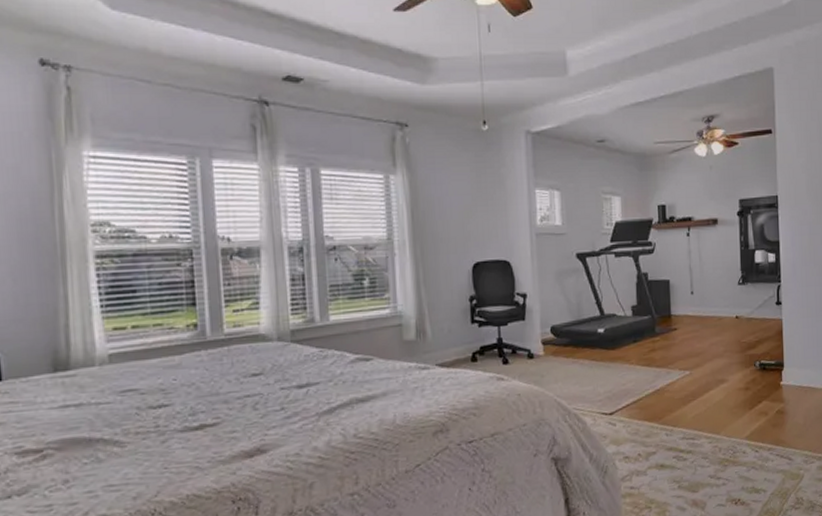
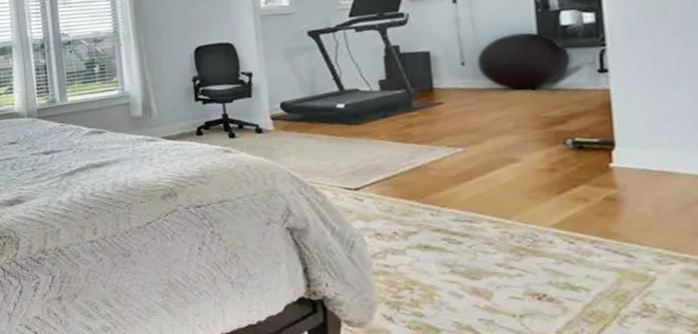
exercise ball: none [701,267,759,318] -> present [477,32,569,90]

